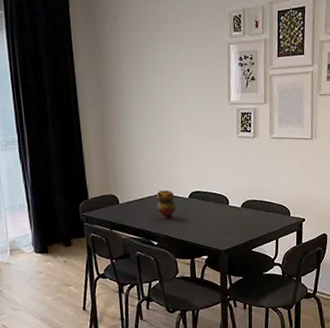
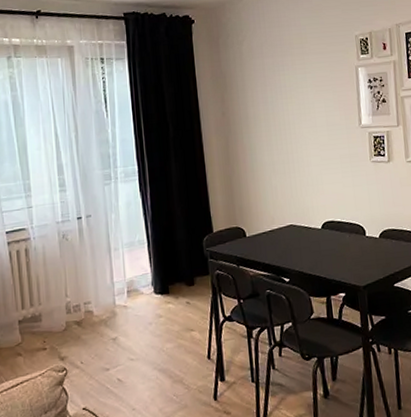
teapot: present [156,190,177,219] -> none [286,220,309,253]

